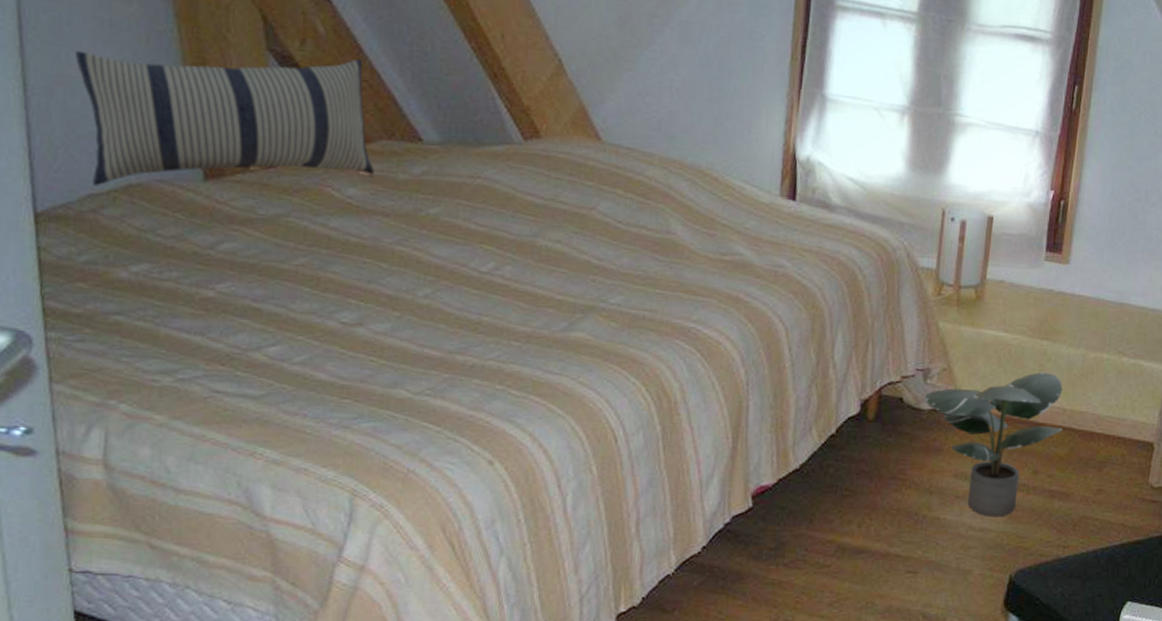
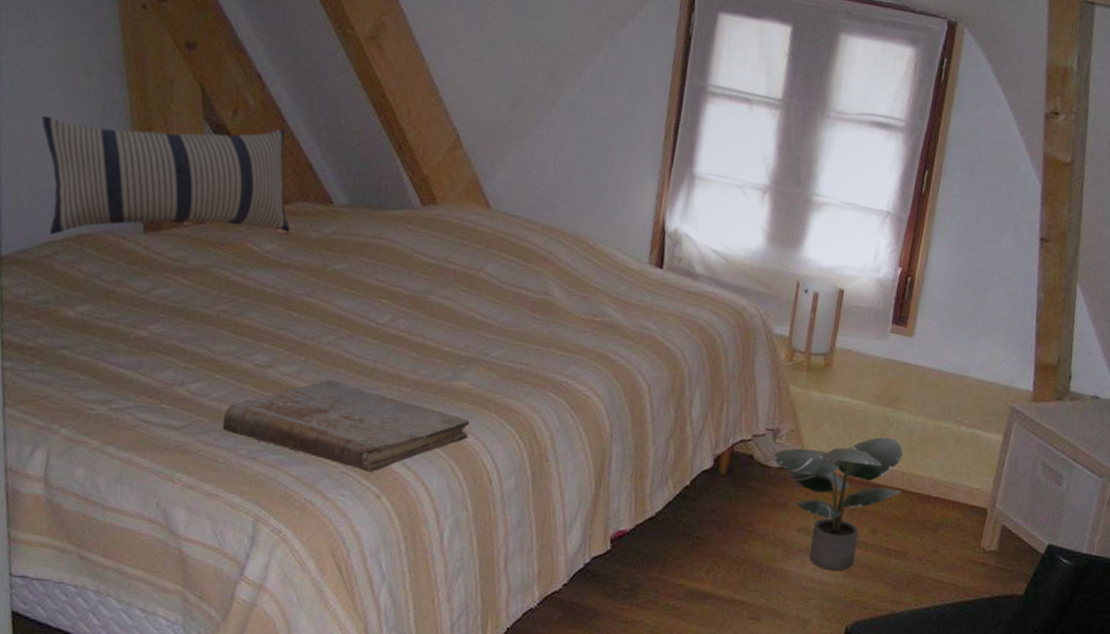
book: none [308,335,590,437] -> present [222,379,470,473]

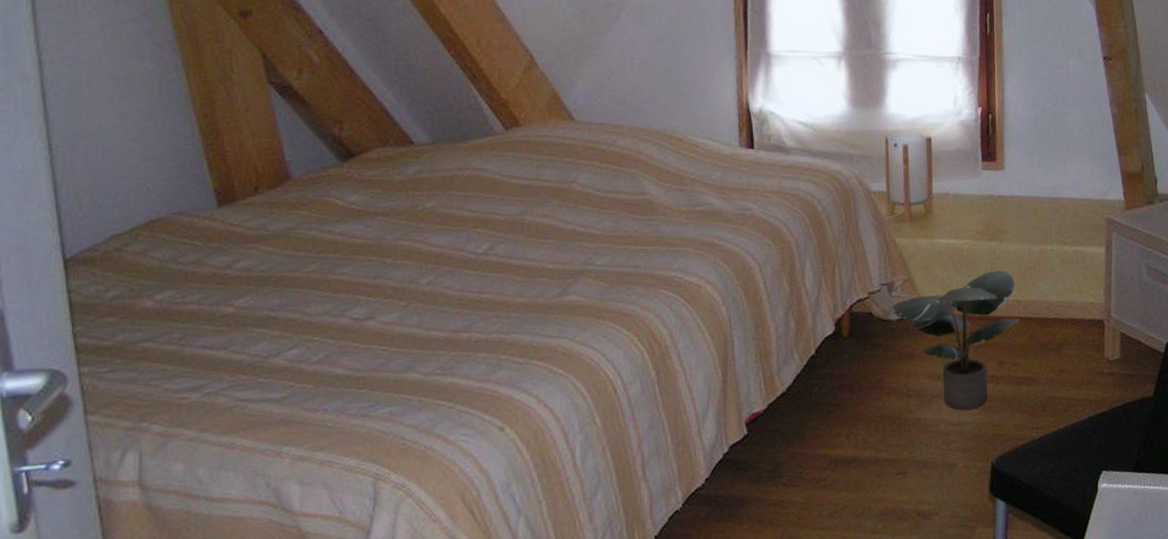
pillow: present [42,115,290,235] -> none [95,79,373,227]
book: present [222,379,470,473] -> none [327,319,587,406]

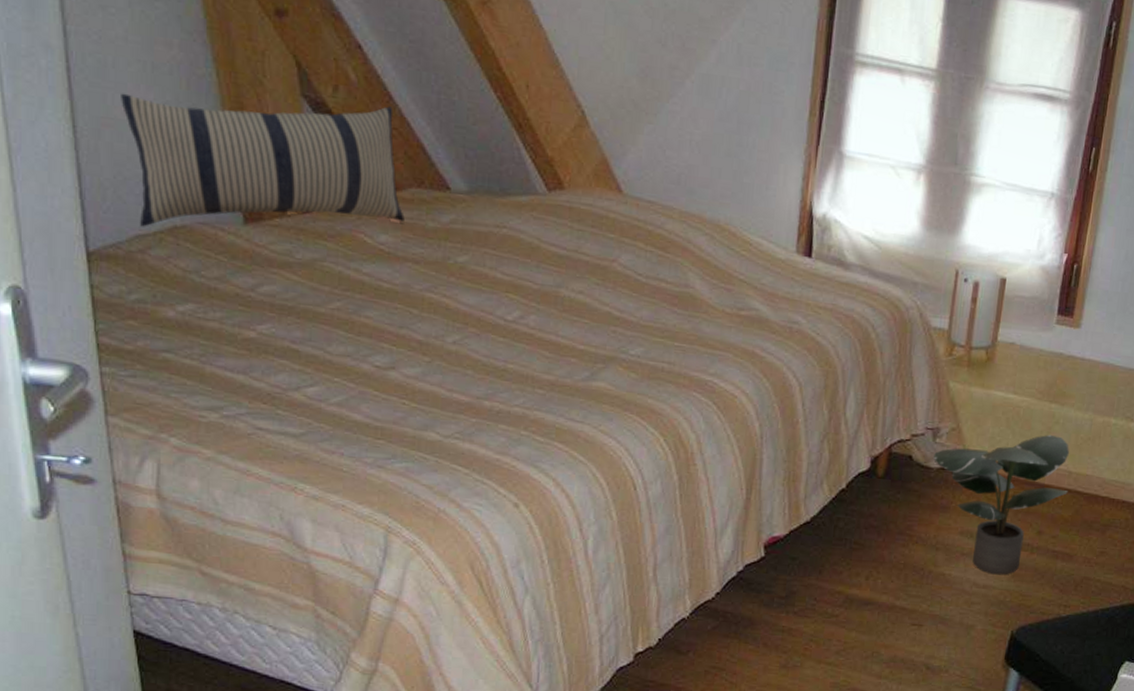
pillow: none [95,79,373,227] -> present [121,93,405,227]

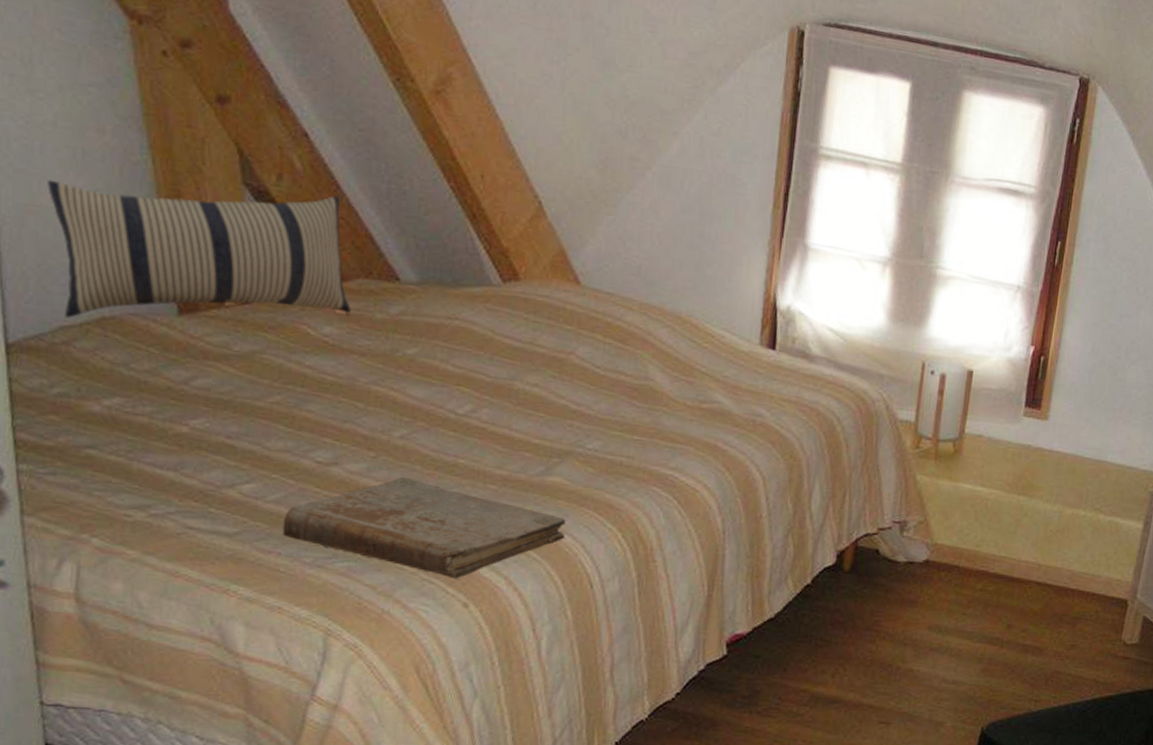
book: none [344,381,610,480] -> present [282,476,566,579]
potted plant: present [933,434,1070,575] -> none [901,527,1039,671]

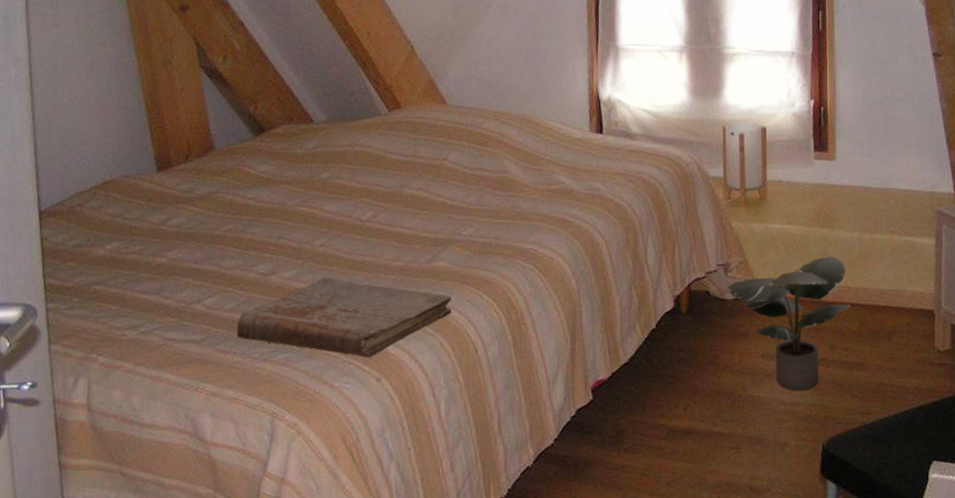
pillow: present [48,179,351,318] -> none [68,65,279,186]
potted plant: none [901,527,1039,671] -> present [728,256,851,392]

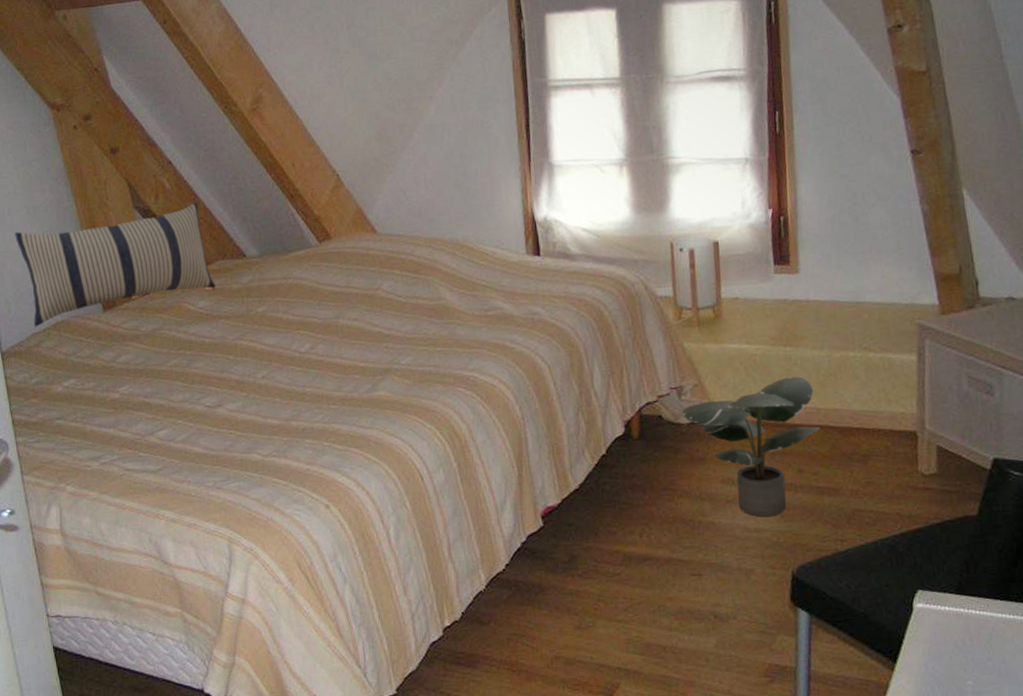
pillow: none [68,65,279,186] -> present [15,202,216,327]
book: present [236,277,453,358] -> none [189,408,396,486]

